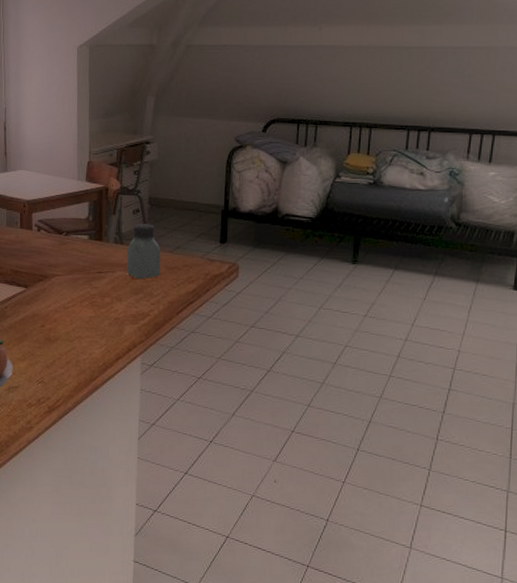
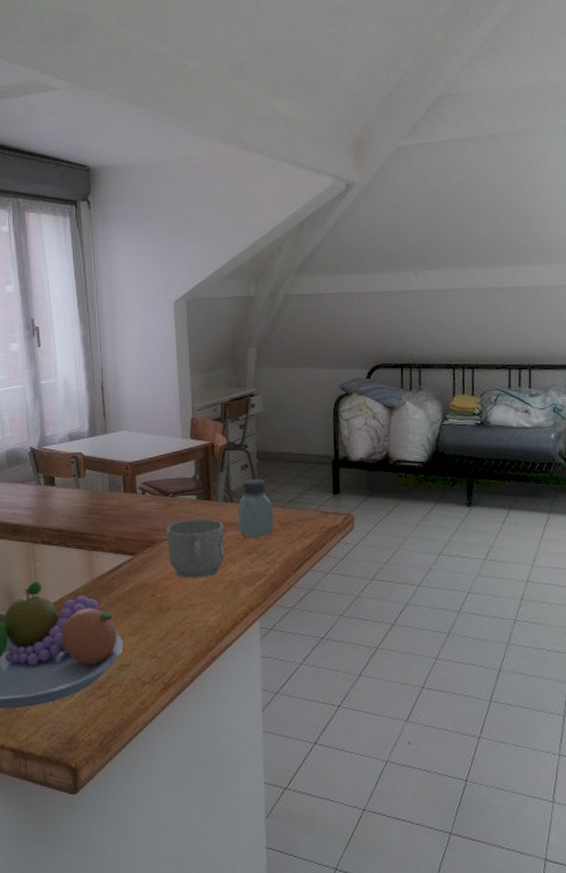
mug: none [58,257,113,314] -> present [166,518,225,579]

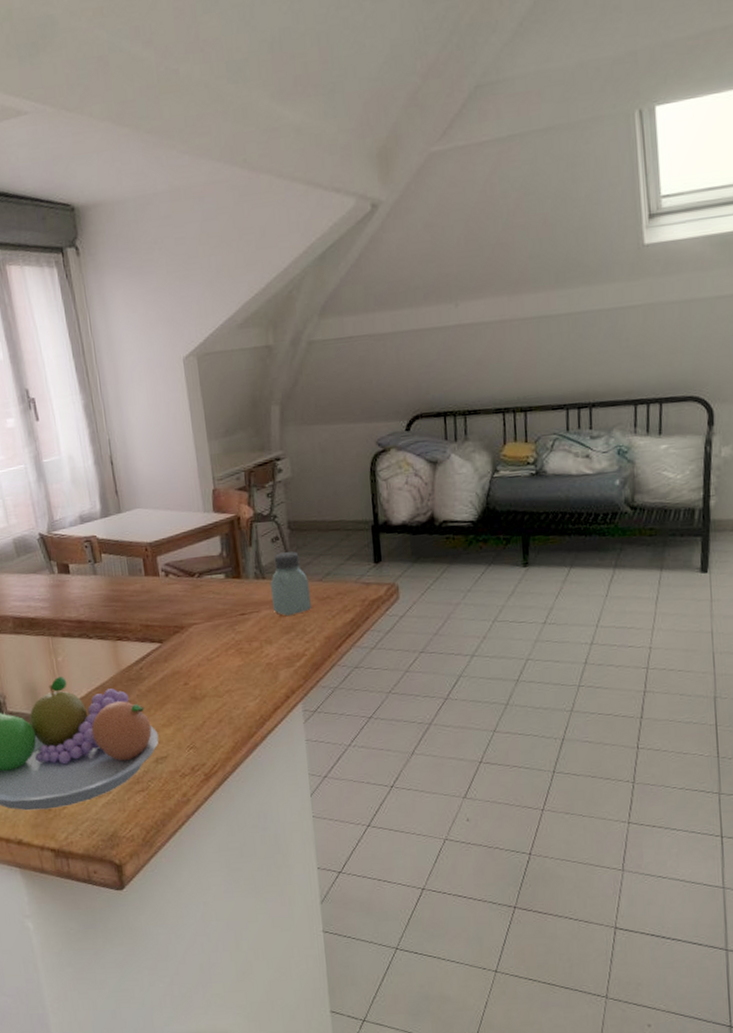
mug: present [166,518,225,579] -> none [194,598,260,664]

